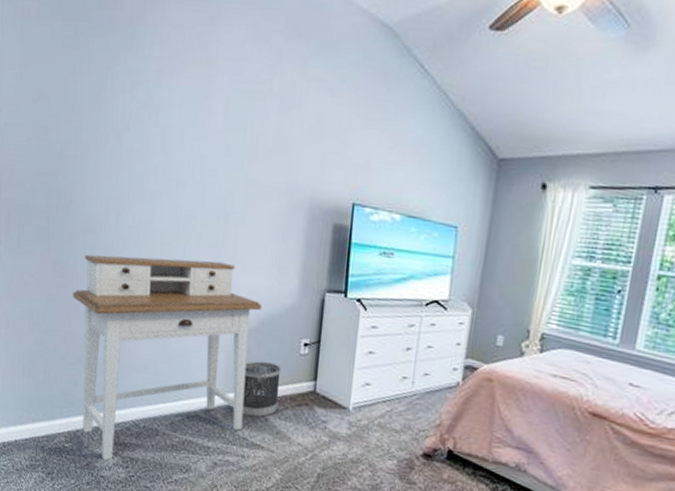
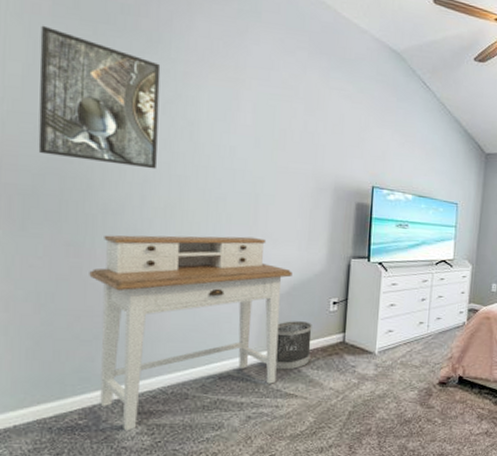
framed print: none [30,29,135,184] -> present [38,25,161,169]

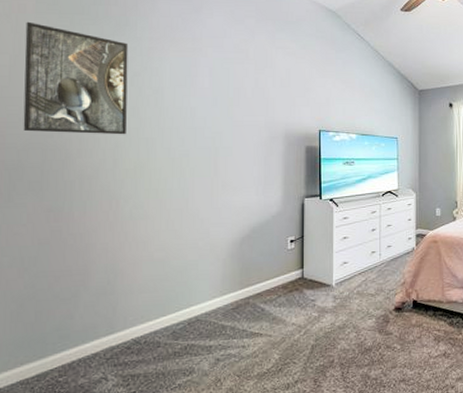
desk: present [89,235,293,431] -> none [68,187,252,385]
wastebasket: present [275,321,312,371] -> none [240,261,272,312]

